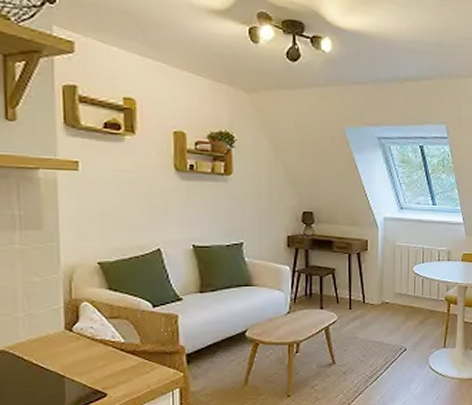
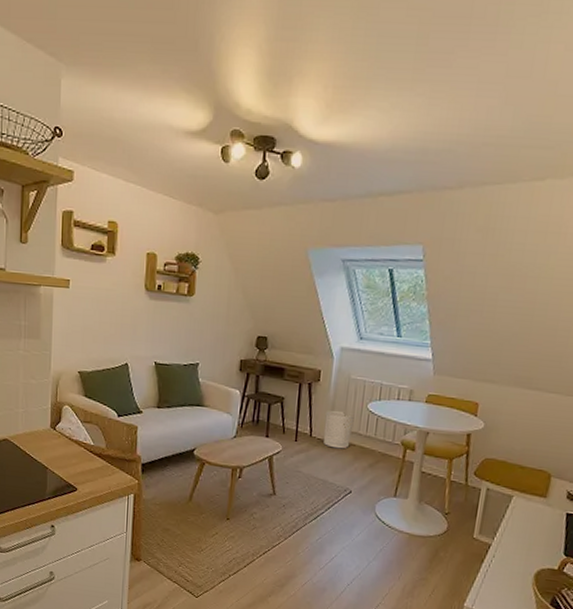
waste bin: none [375,276,402,311] -> present [323,410,355,449]

